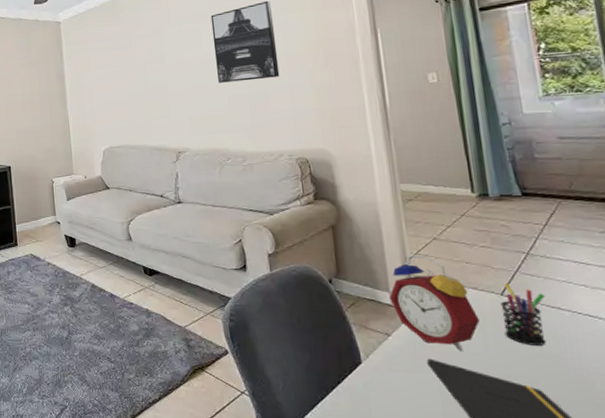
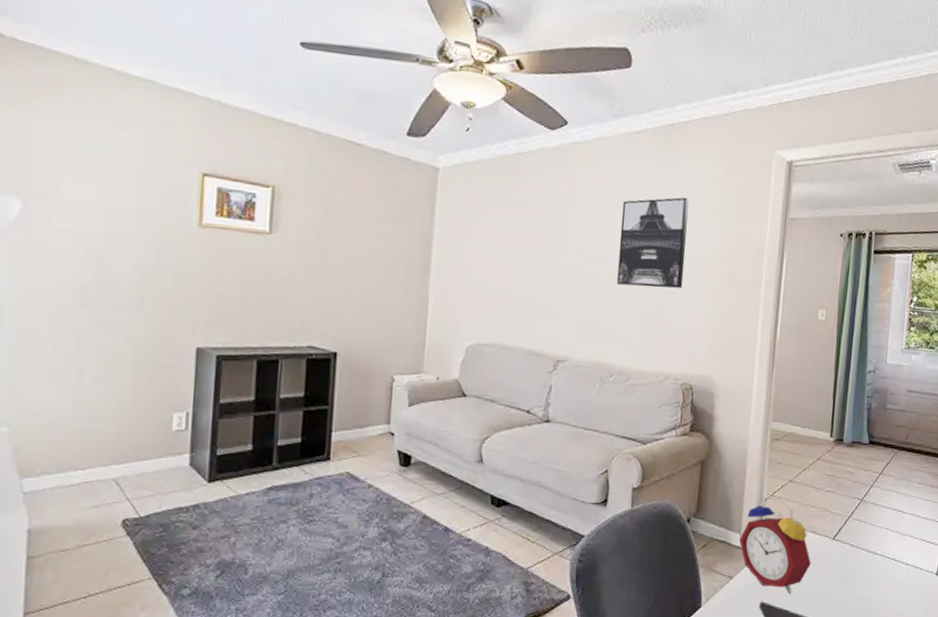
pen holder: present [500,284,546,346] -> none [828,528,867,588]

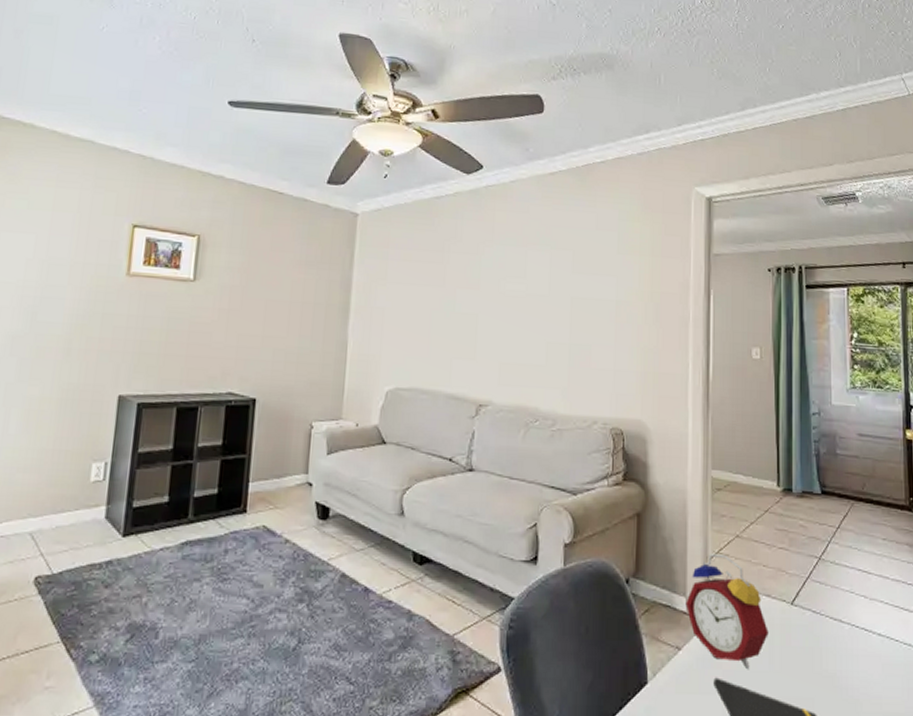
wall art: present [617,197,689,288] -> none [538,235,608,328]

